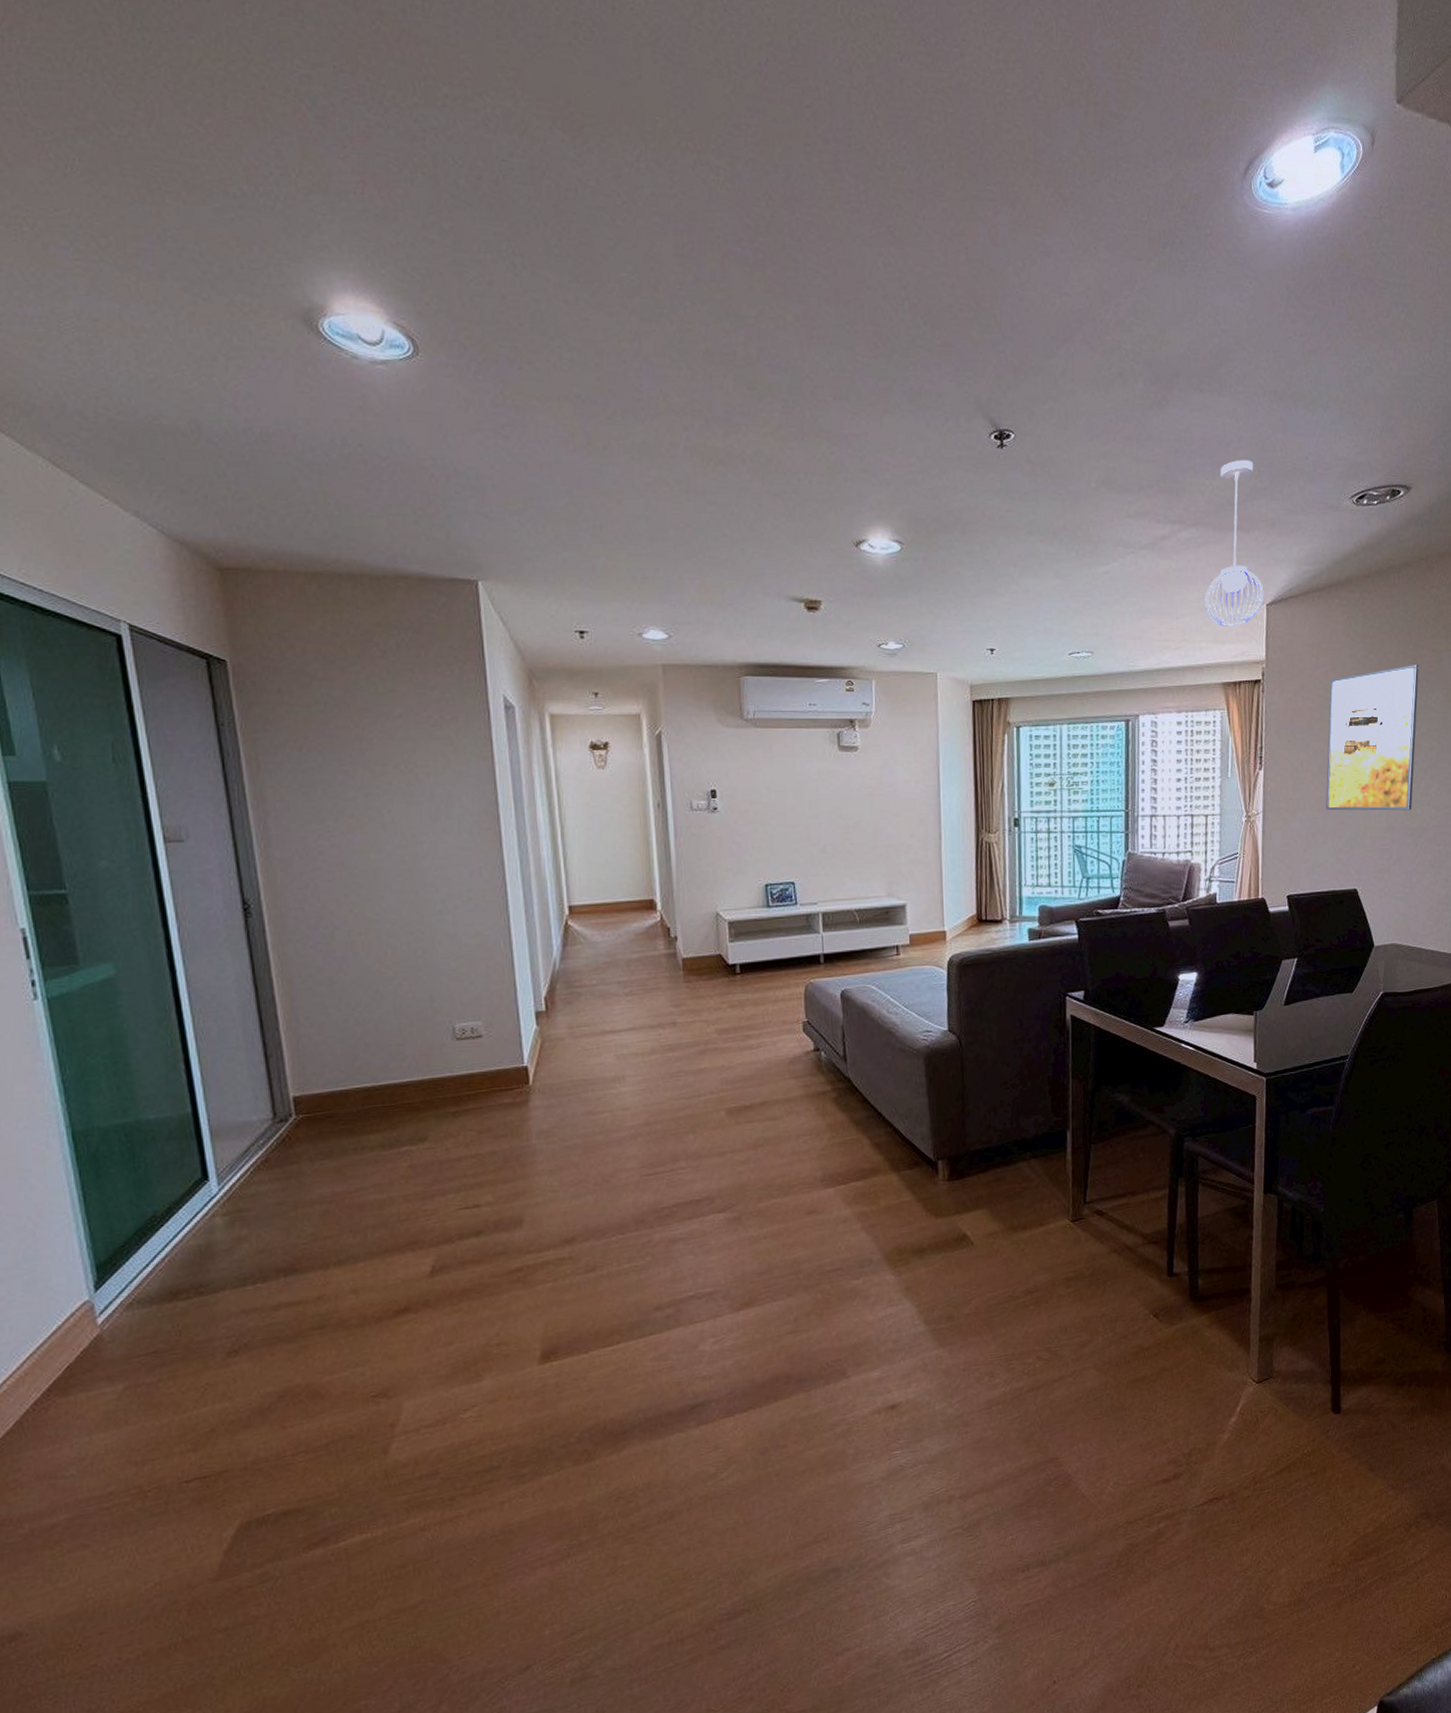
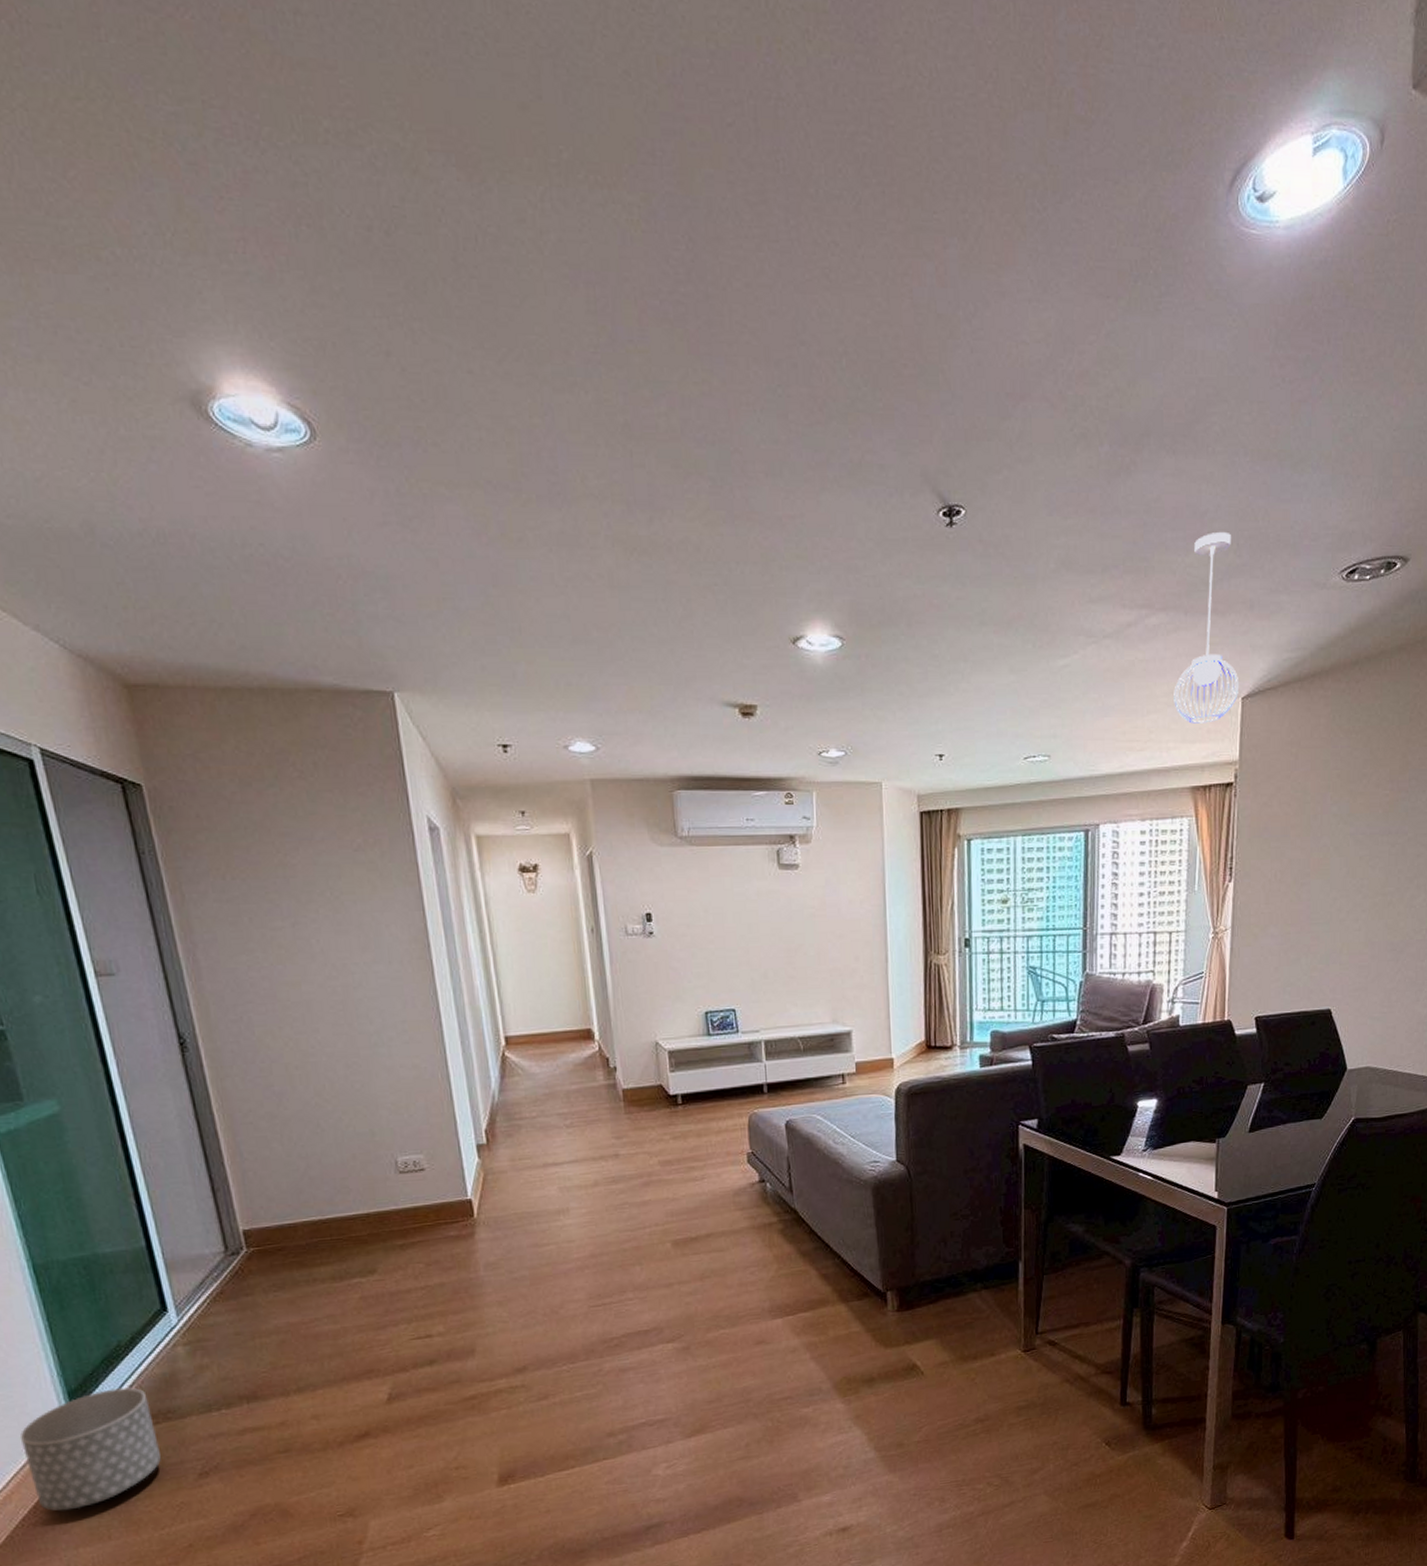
planter: none [41,1260,190,1394] -> present [20,1387,162,1512]
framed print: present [1326,665,1419,811] -> none [1300,762,1409,925]

